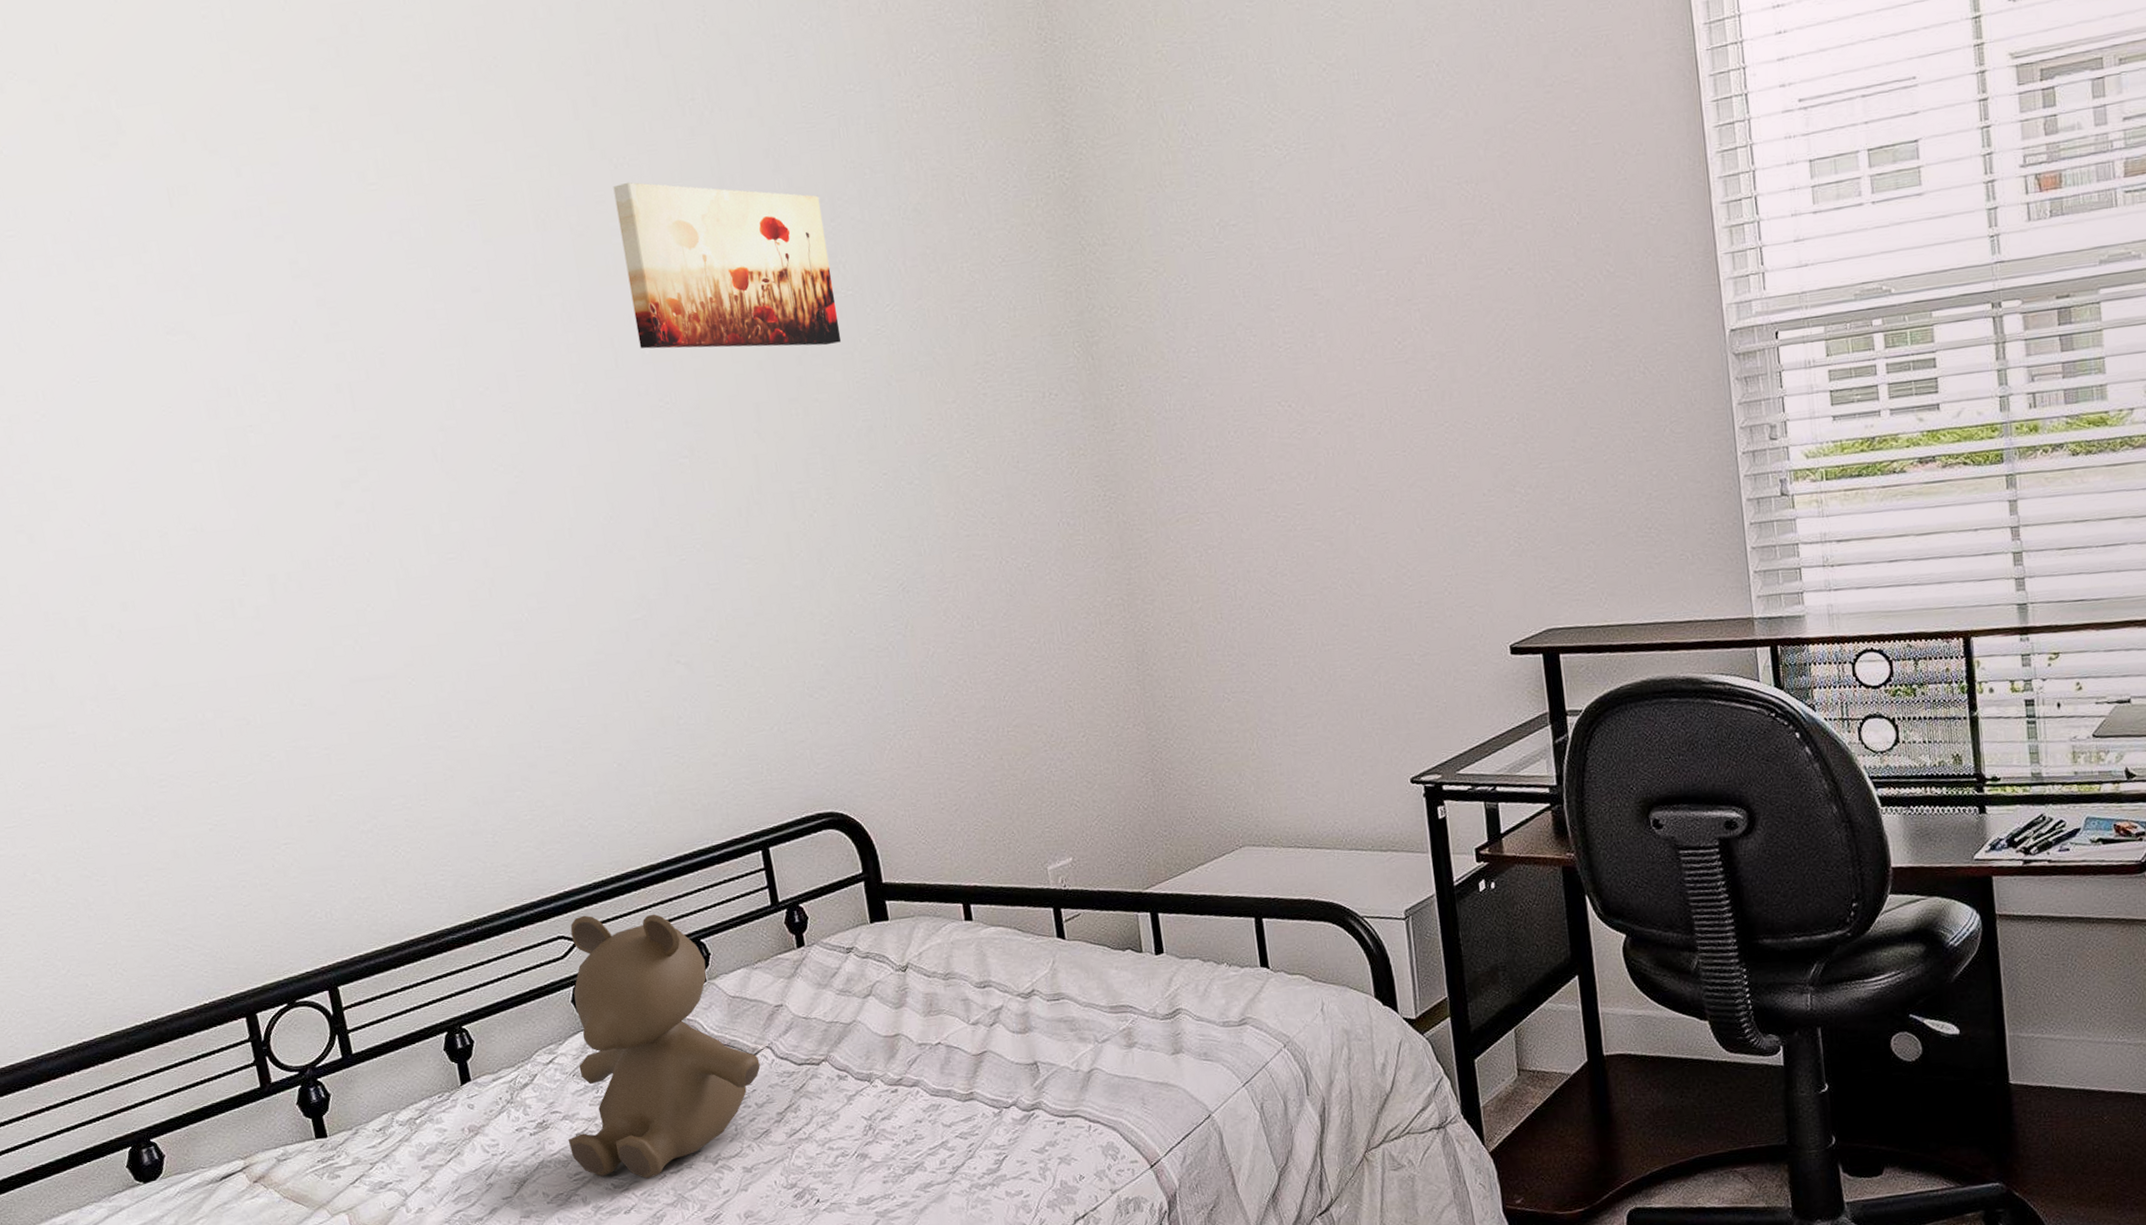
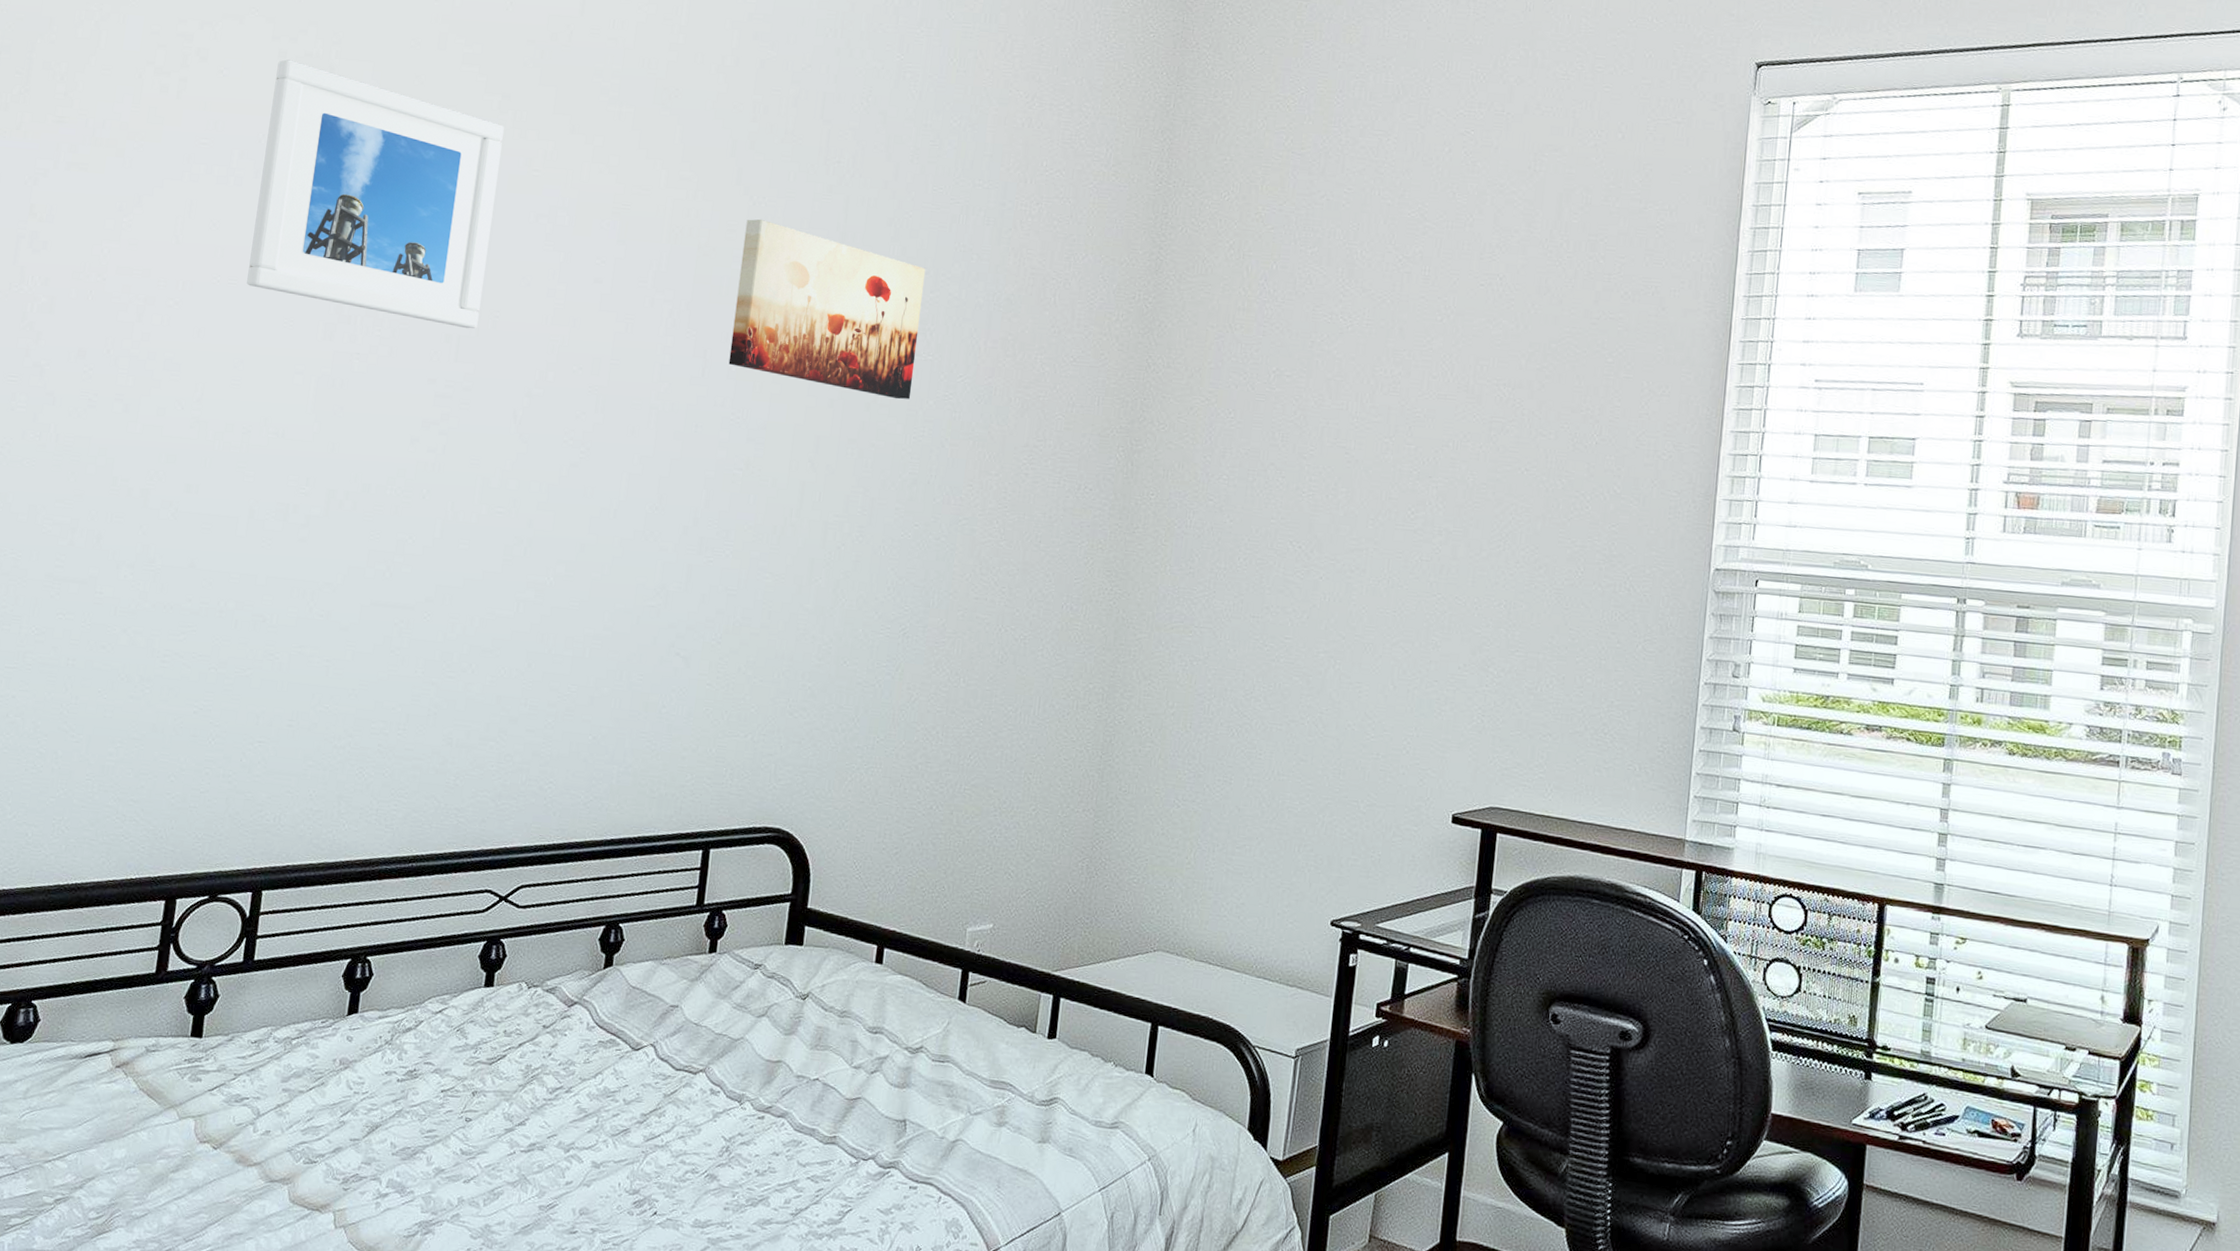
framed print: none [57,121,365,380] -> present [247,59,504,329]
teddy bear: present [567,914,761,1179] -> none [431,874,640,1153]

